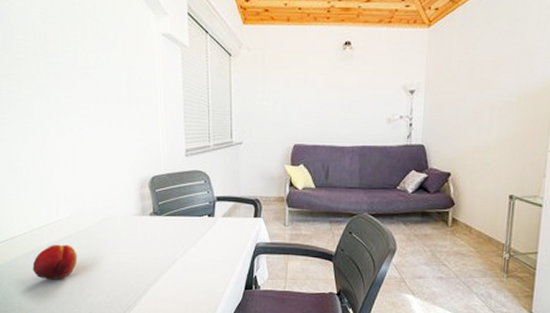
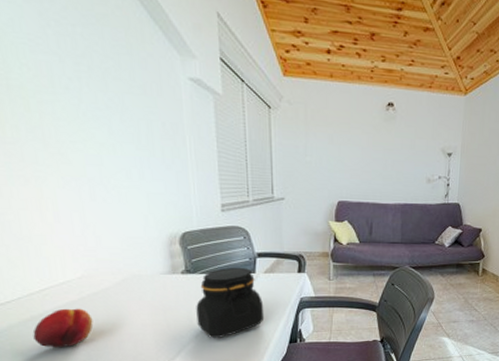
jar: none [161,210,222,280] -> present [196,267,265,338]

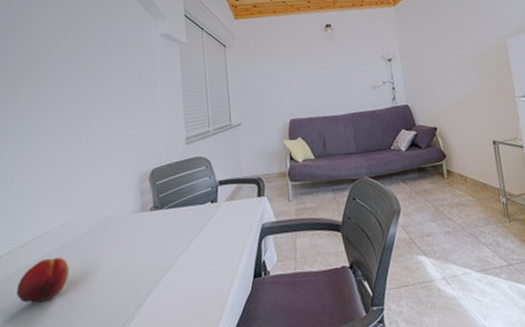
jar: present [196,267,265,338] -> none [162,197,228,279]

